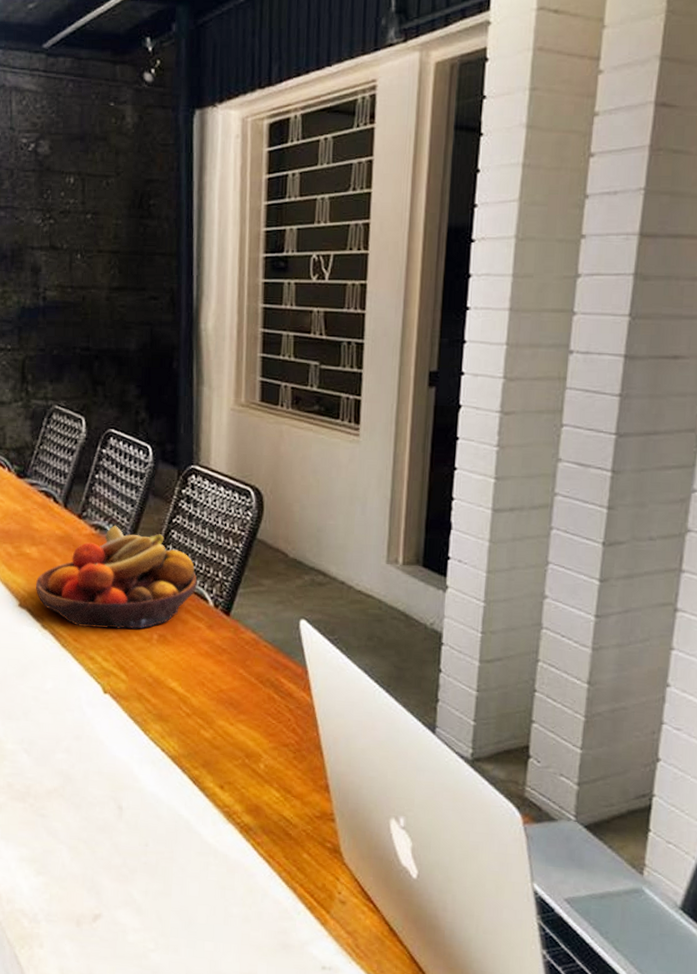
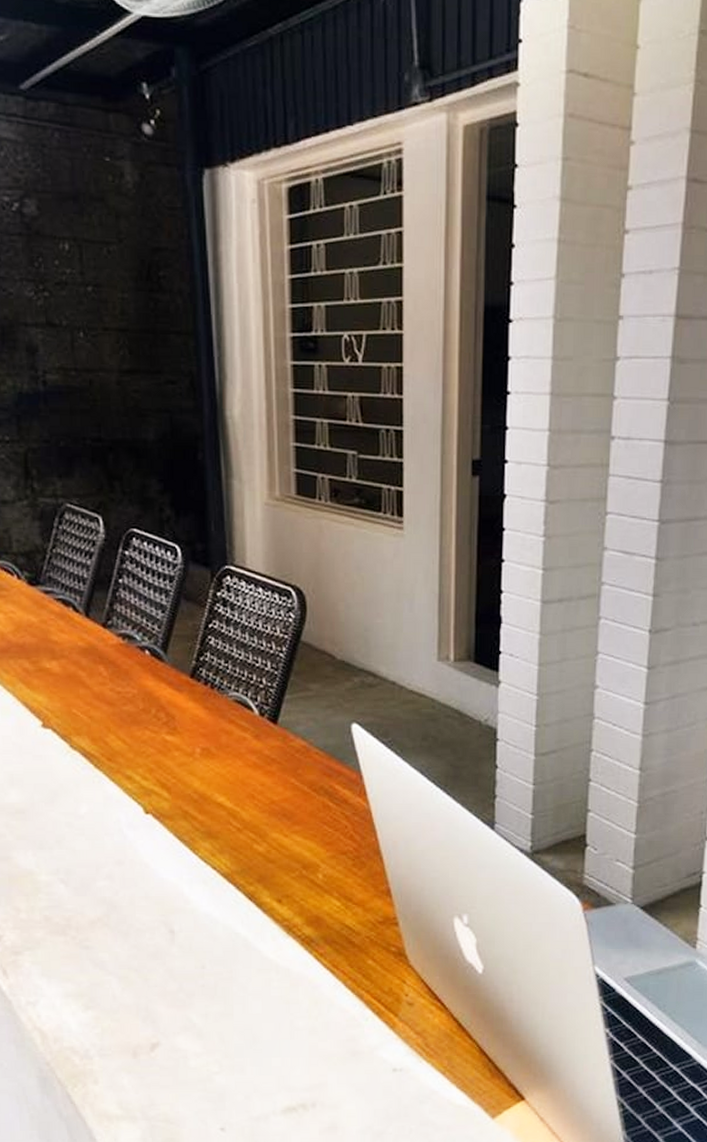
fruit bowl: present [36,525,197,629] -> none [60,633,240,745]

